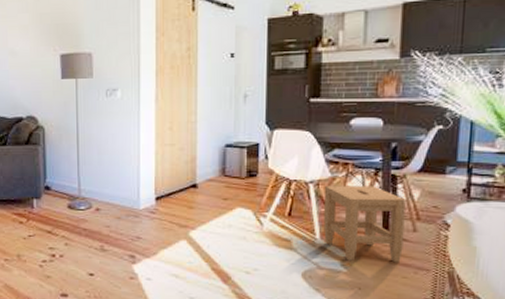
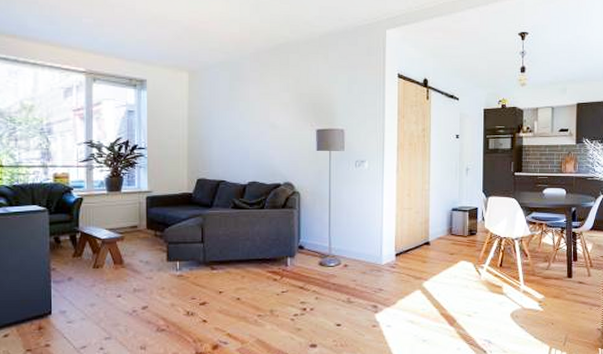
stool: present [323,185,406,263] -> none [525,241,583,303]

